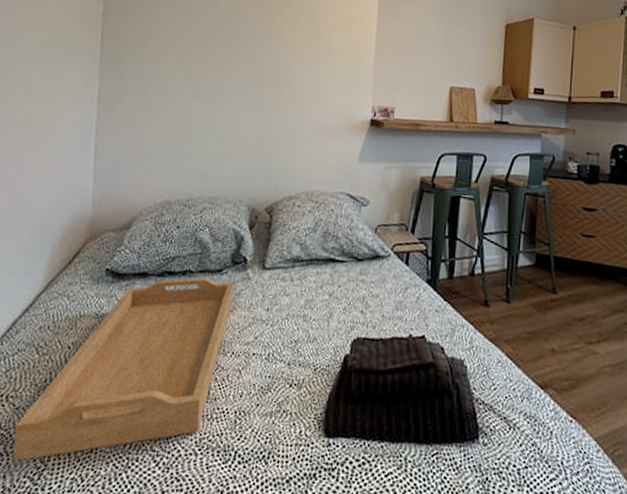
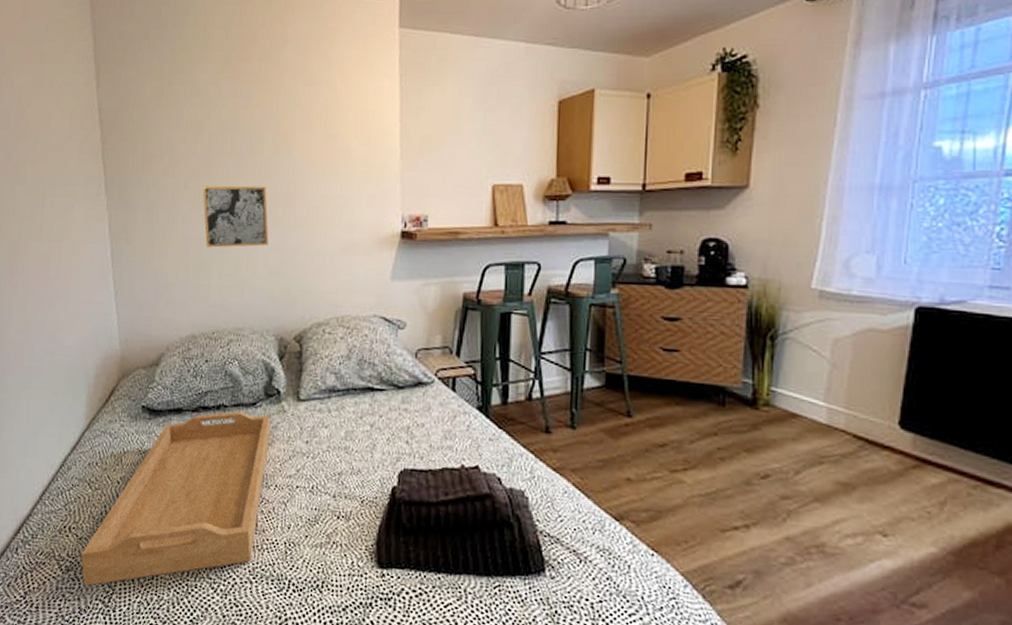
wall art: none [191,65,254,123] -> present [202,185,269,248]

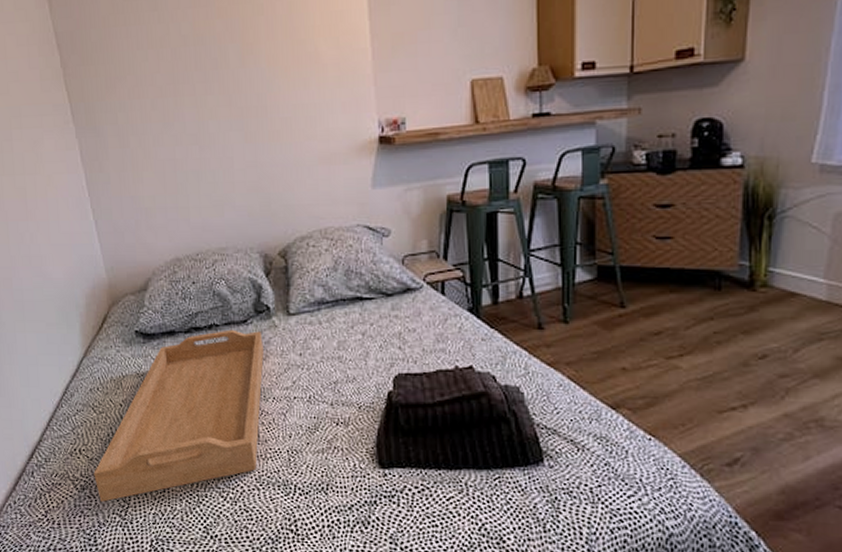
wall art: present [202,185,269,248] -> none [170,100,244,169]

